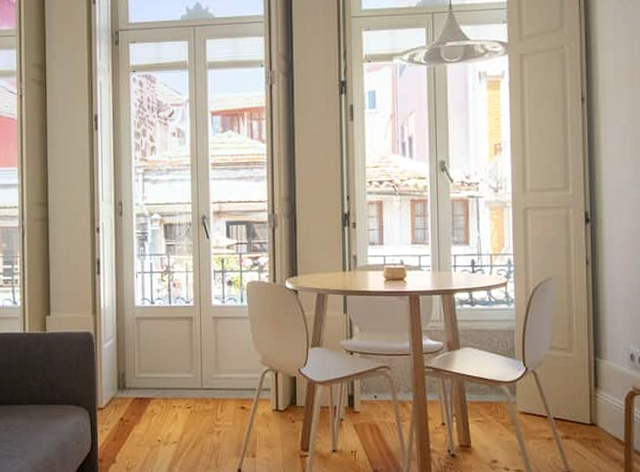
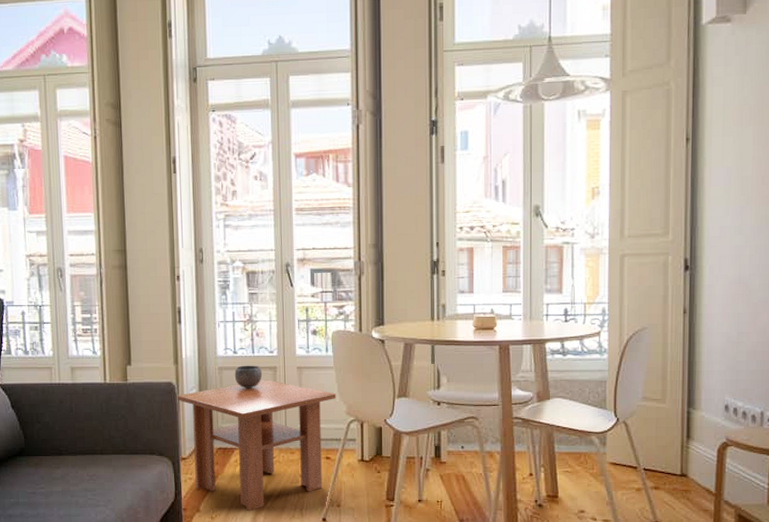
coffee table: none [94,329,251,462] -> present [177,379,336,512]
ceramic bowl: none [151,315,179,338] -> present [234,365,263,389]

